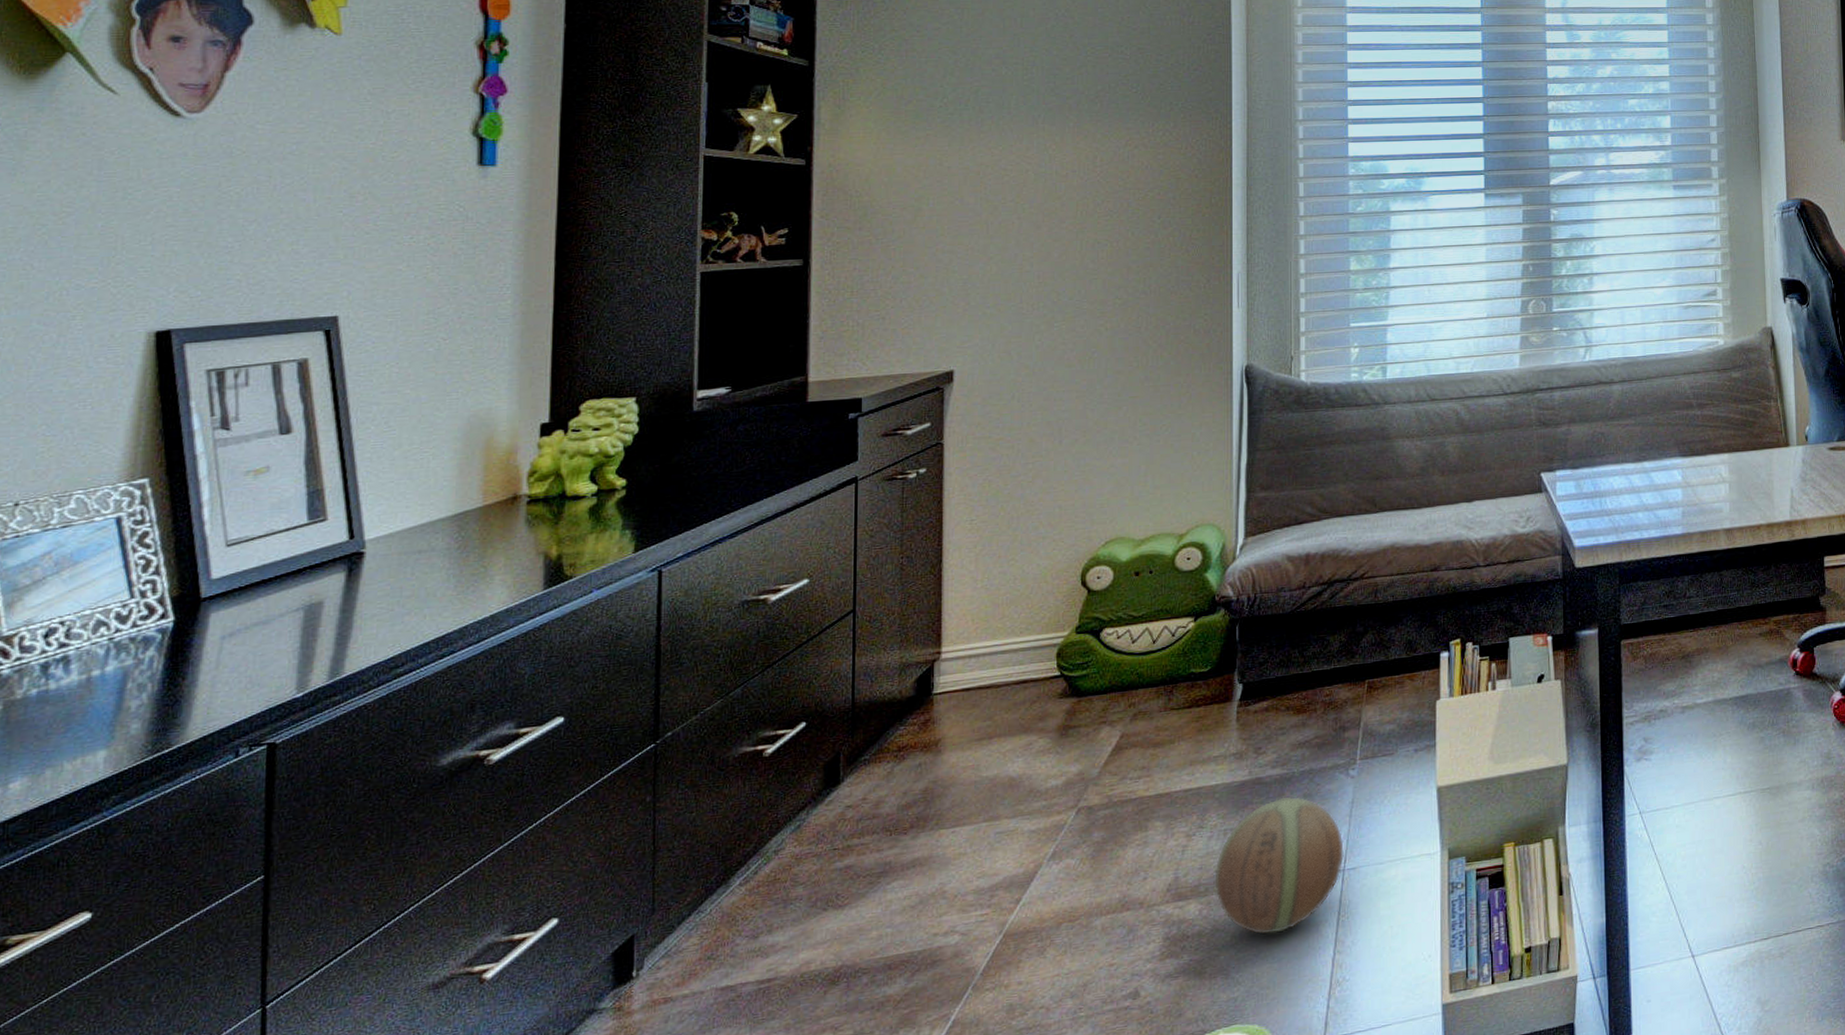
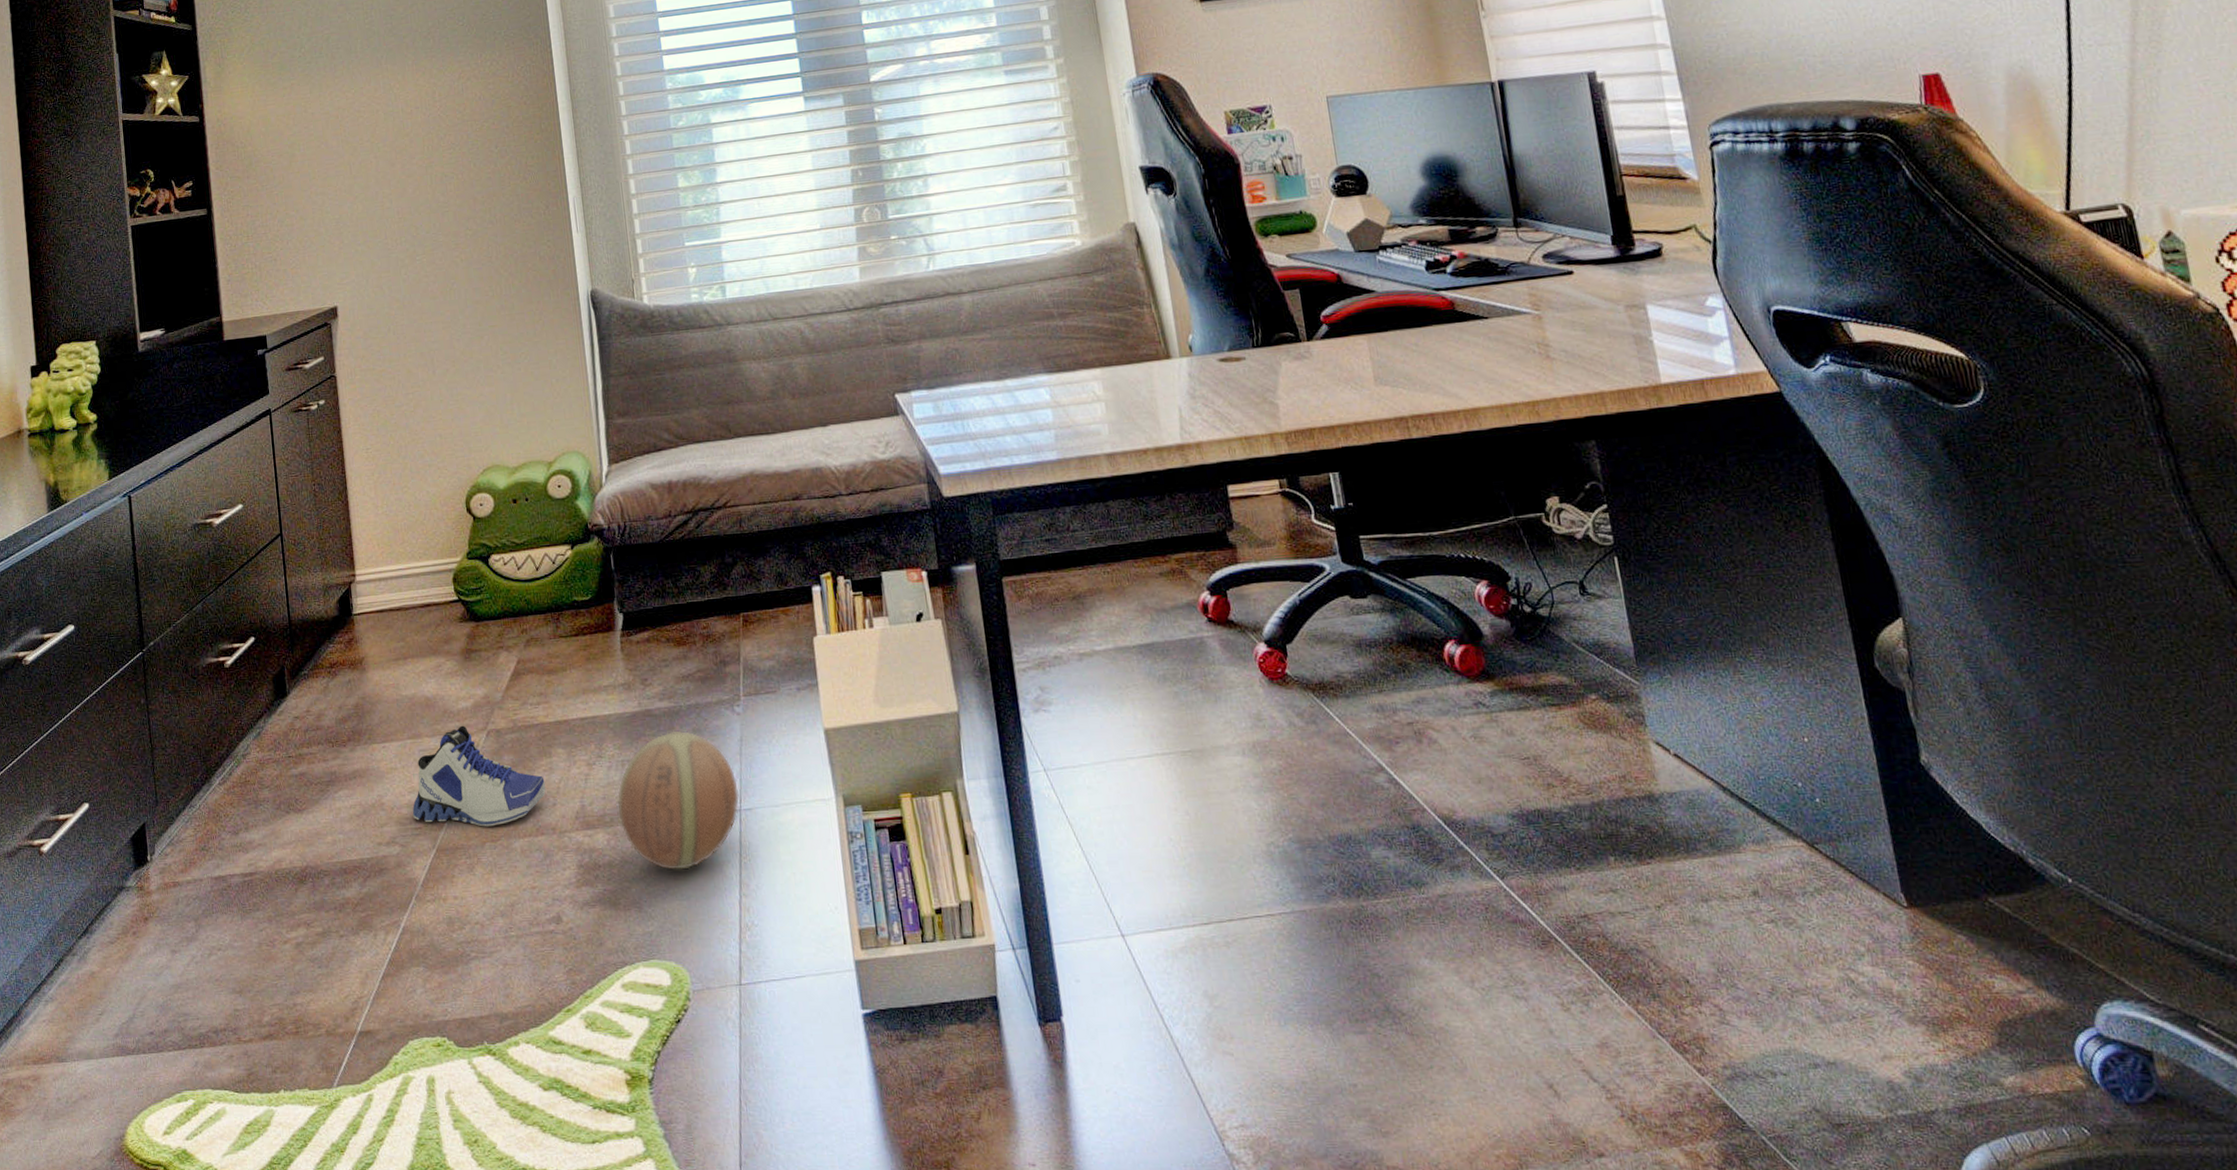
sneaker: none [979,804,1137,908] -> present [412,725,546,827]

